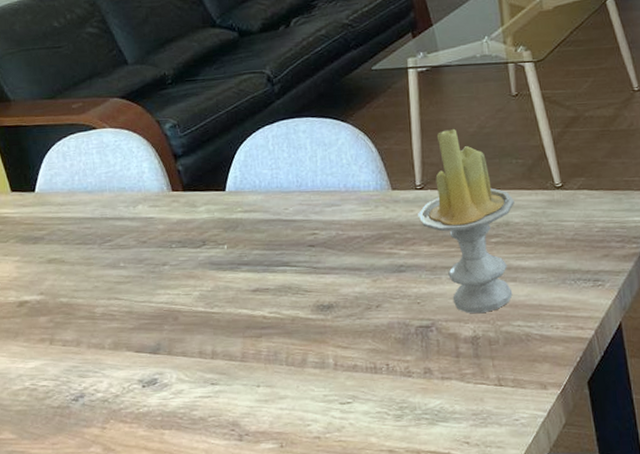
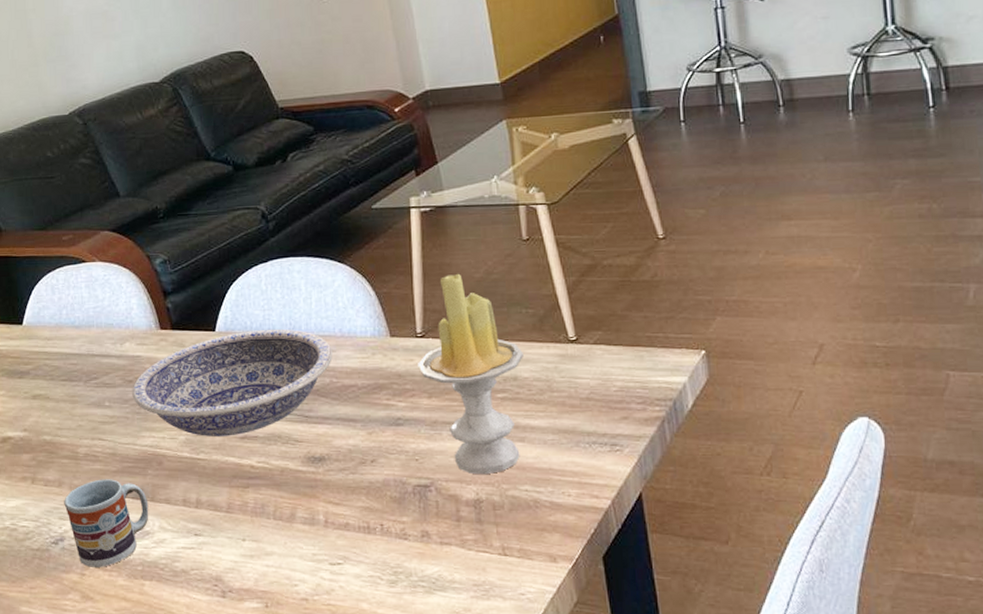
cup: none [82,336,167,421] -> present [64,479,149,567]
bowl: none [146,186,338,291] -> present [132,329,333,436]

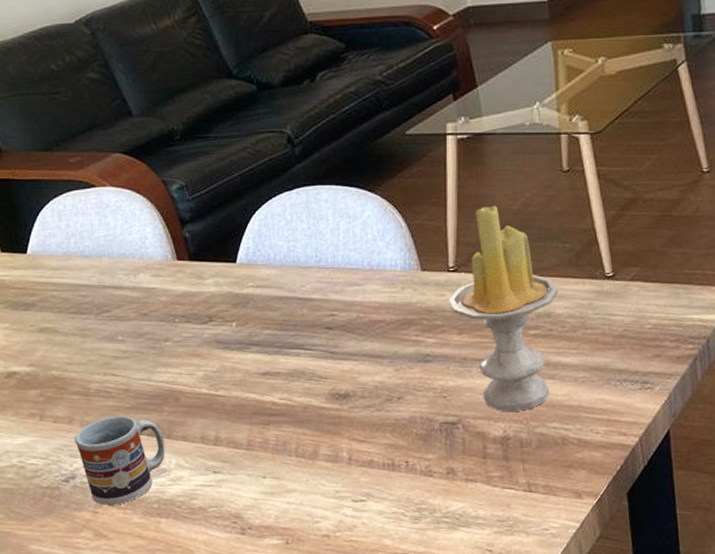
bowl: present [132,329,333,436] -> none [147,262,360,372]

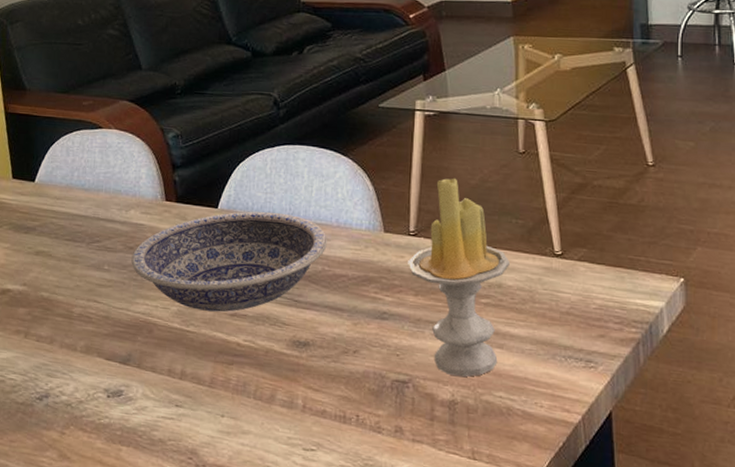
cup: present [75,416,165,505] -> none [53,340,135,428]
bowl: none [147,262,360,372] -> present [131,211,327,312]

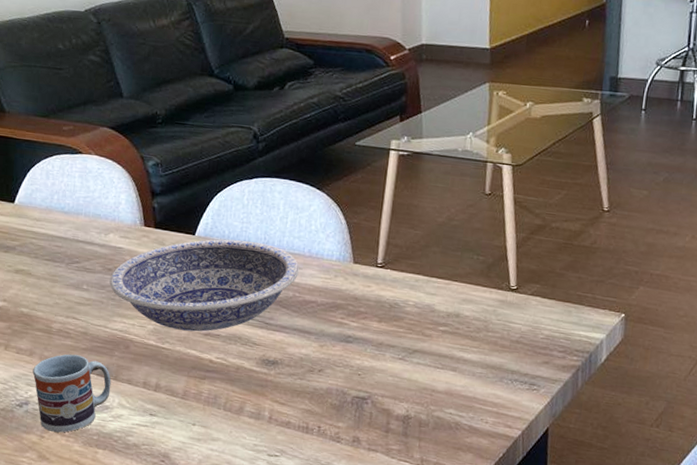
cup: none [53,340,135,428] -> present [32,354,112,433]
candle: present [408,178,510,378] -> none [374,215,468,396]

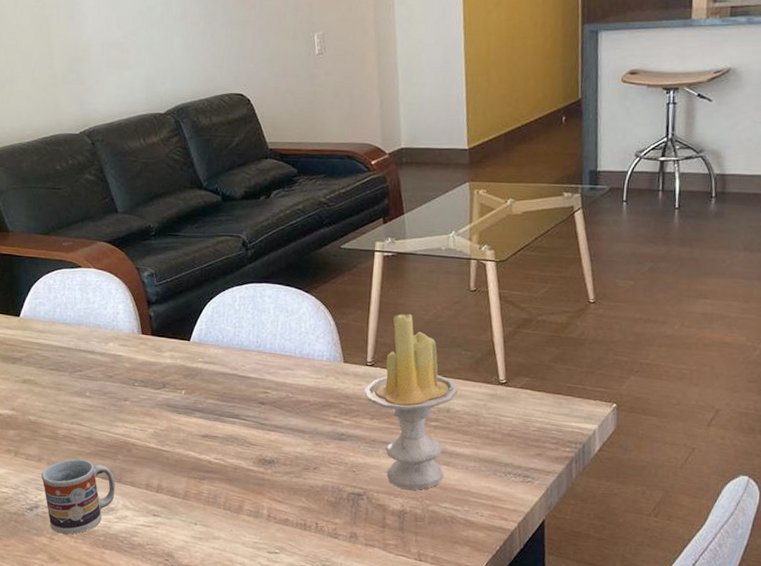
bowl: present [109,239,299,332] -> none [111,344,291,434]
candle: none [374,215,468,396] -> present [365,313,458,491]

